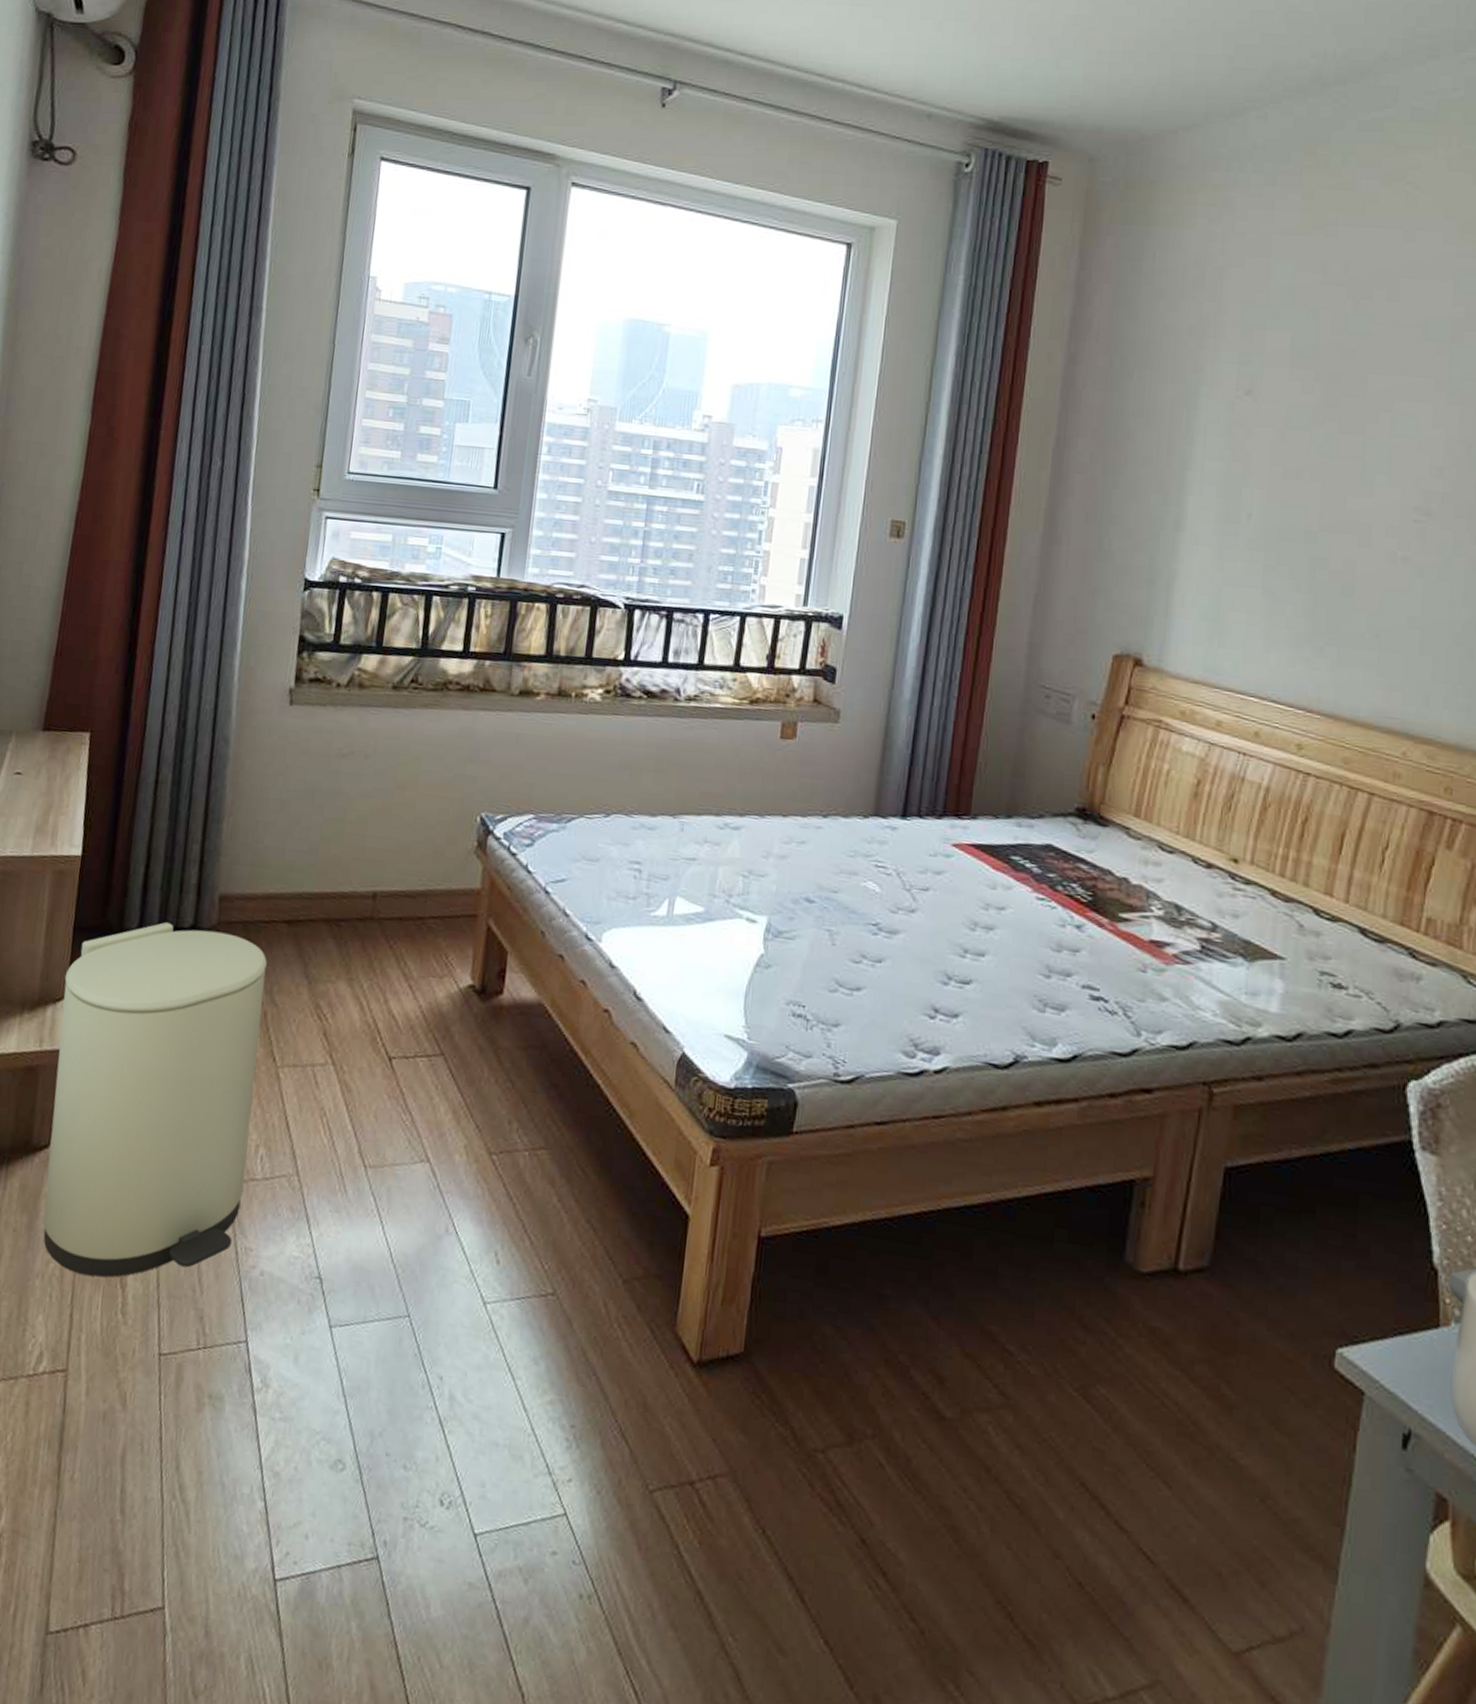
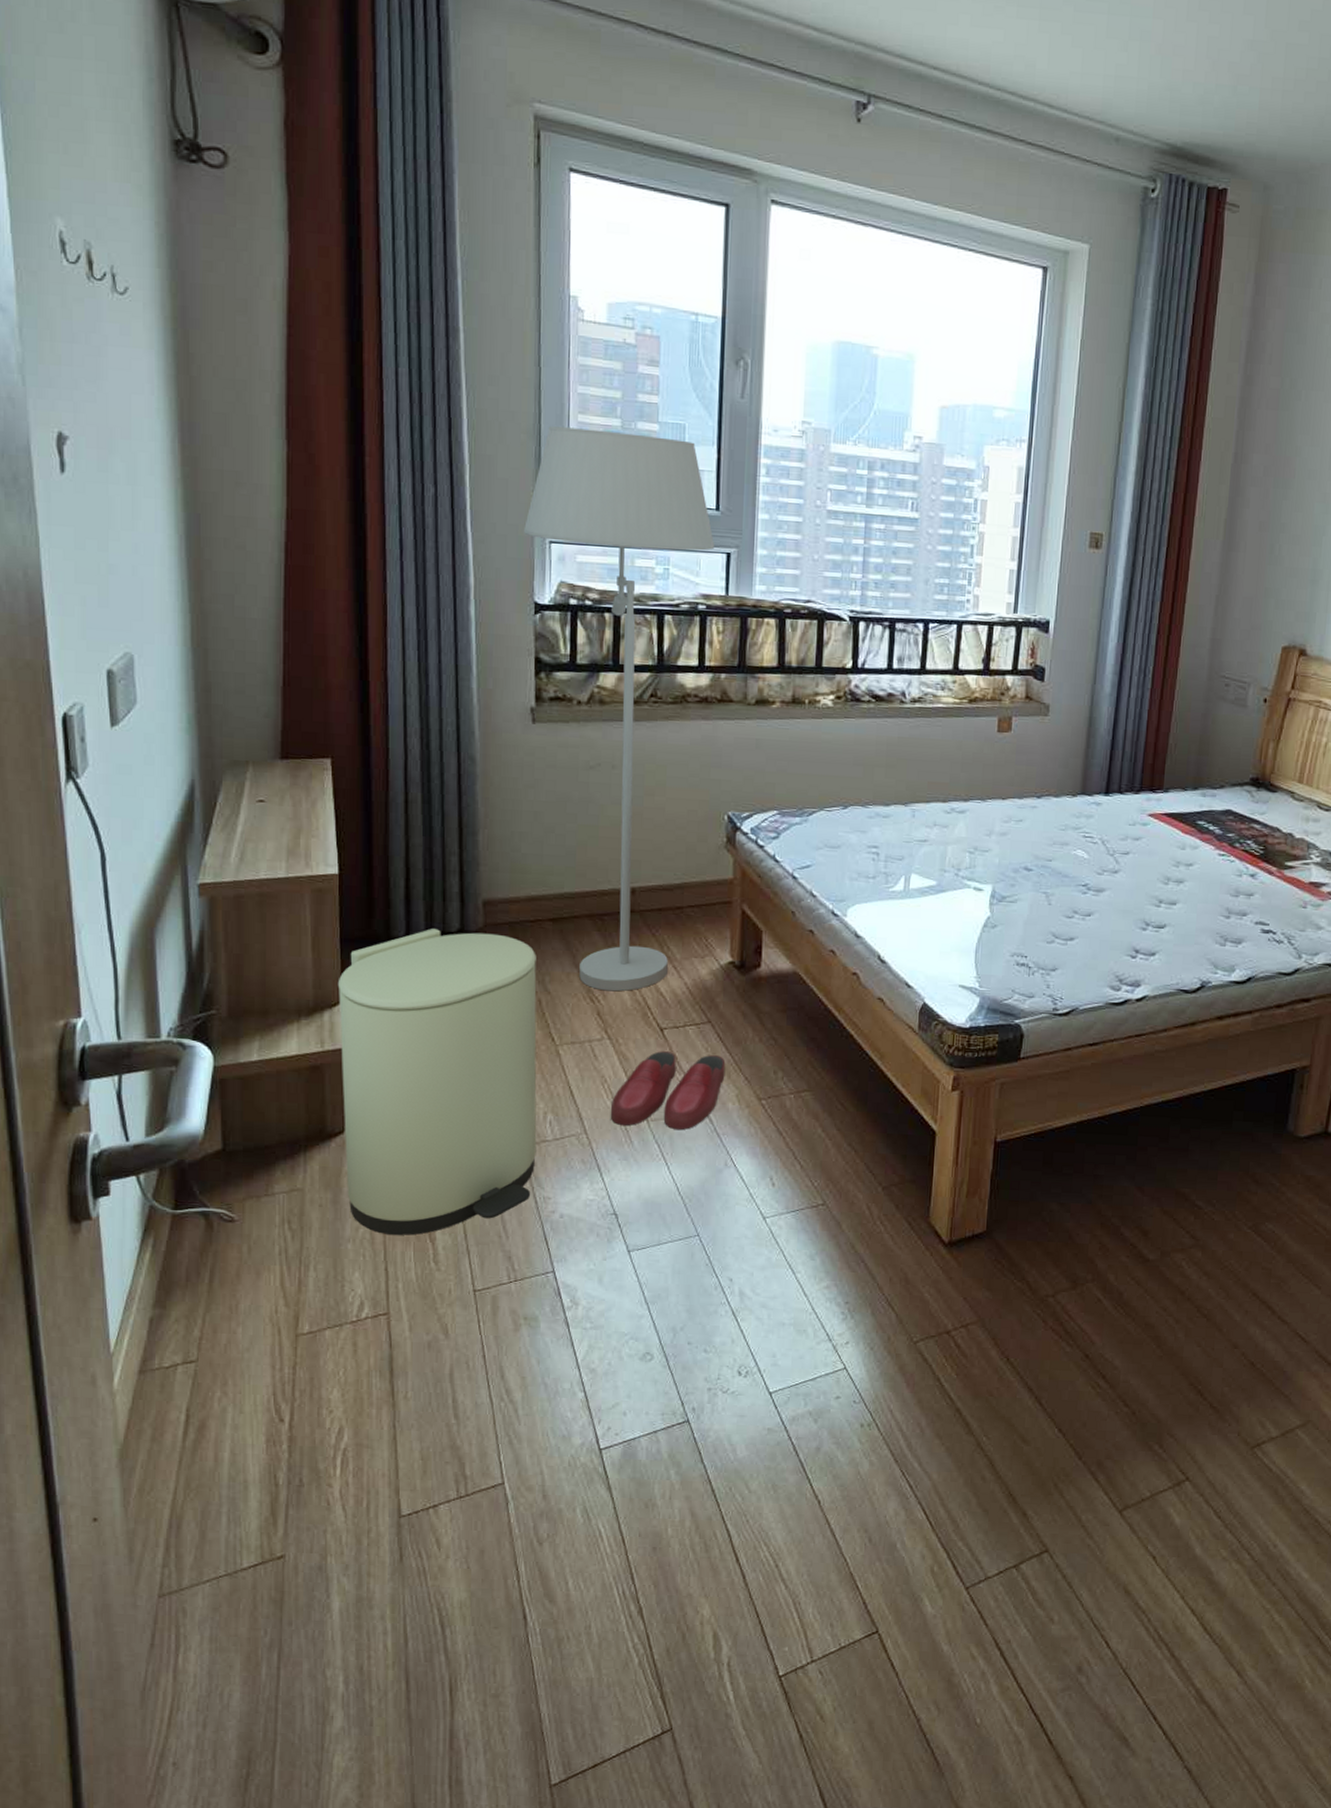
floor lamp: none [302,402,490,1010] -> present [524,426,714,992]
slippers: none [325,1084,456,1182] -> present [610,1051,726,1130]

